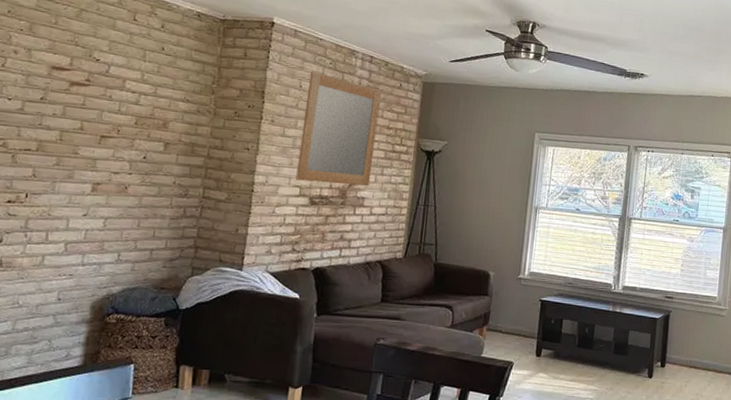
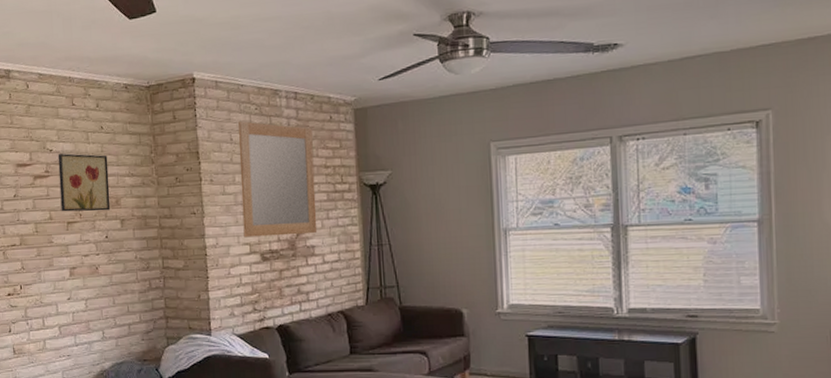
wall art: none [96,64,164,132] -> present [57,153,111,212]

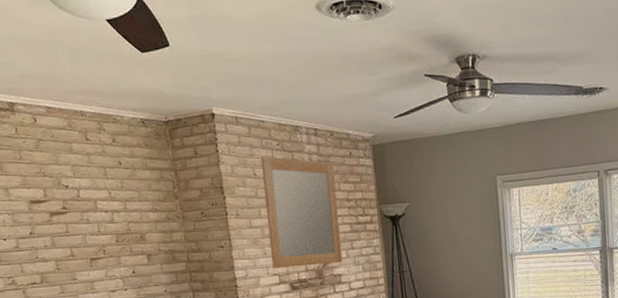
wall art: present [57,153,111,212] -> none [74,189,136,249]

